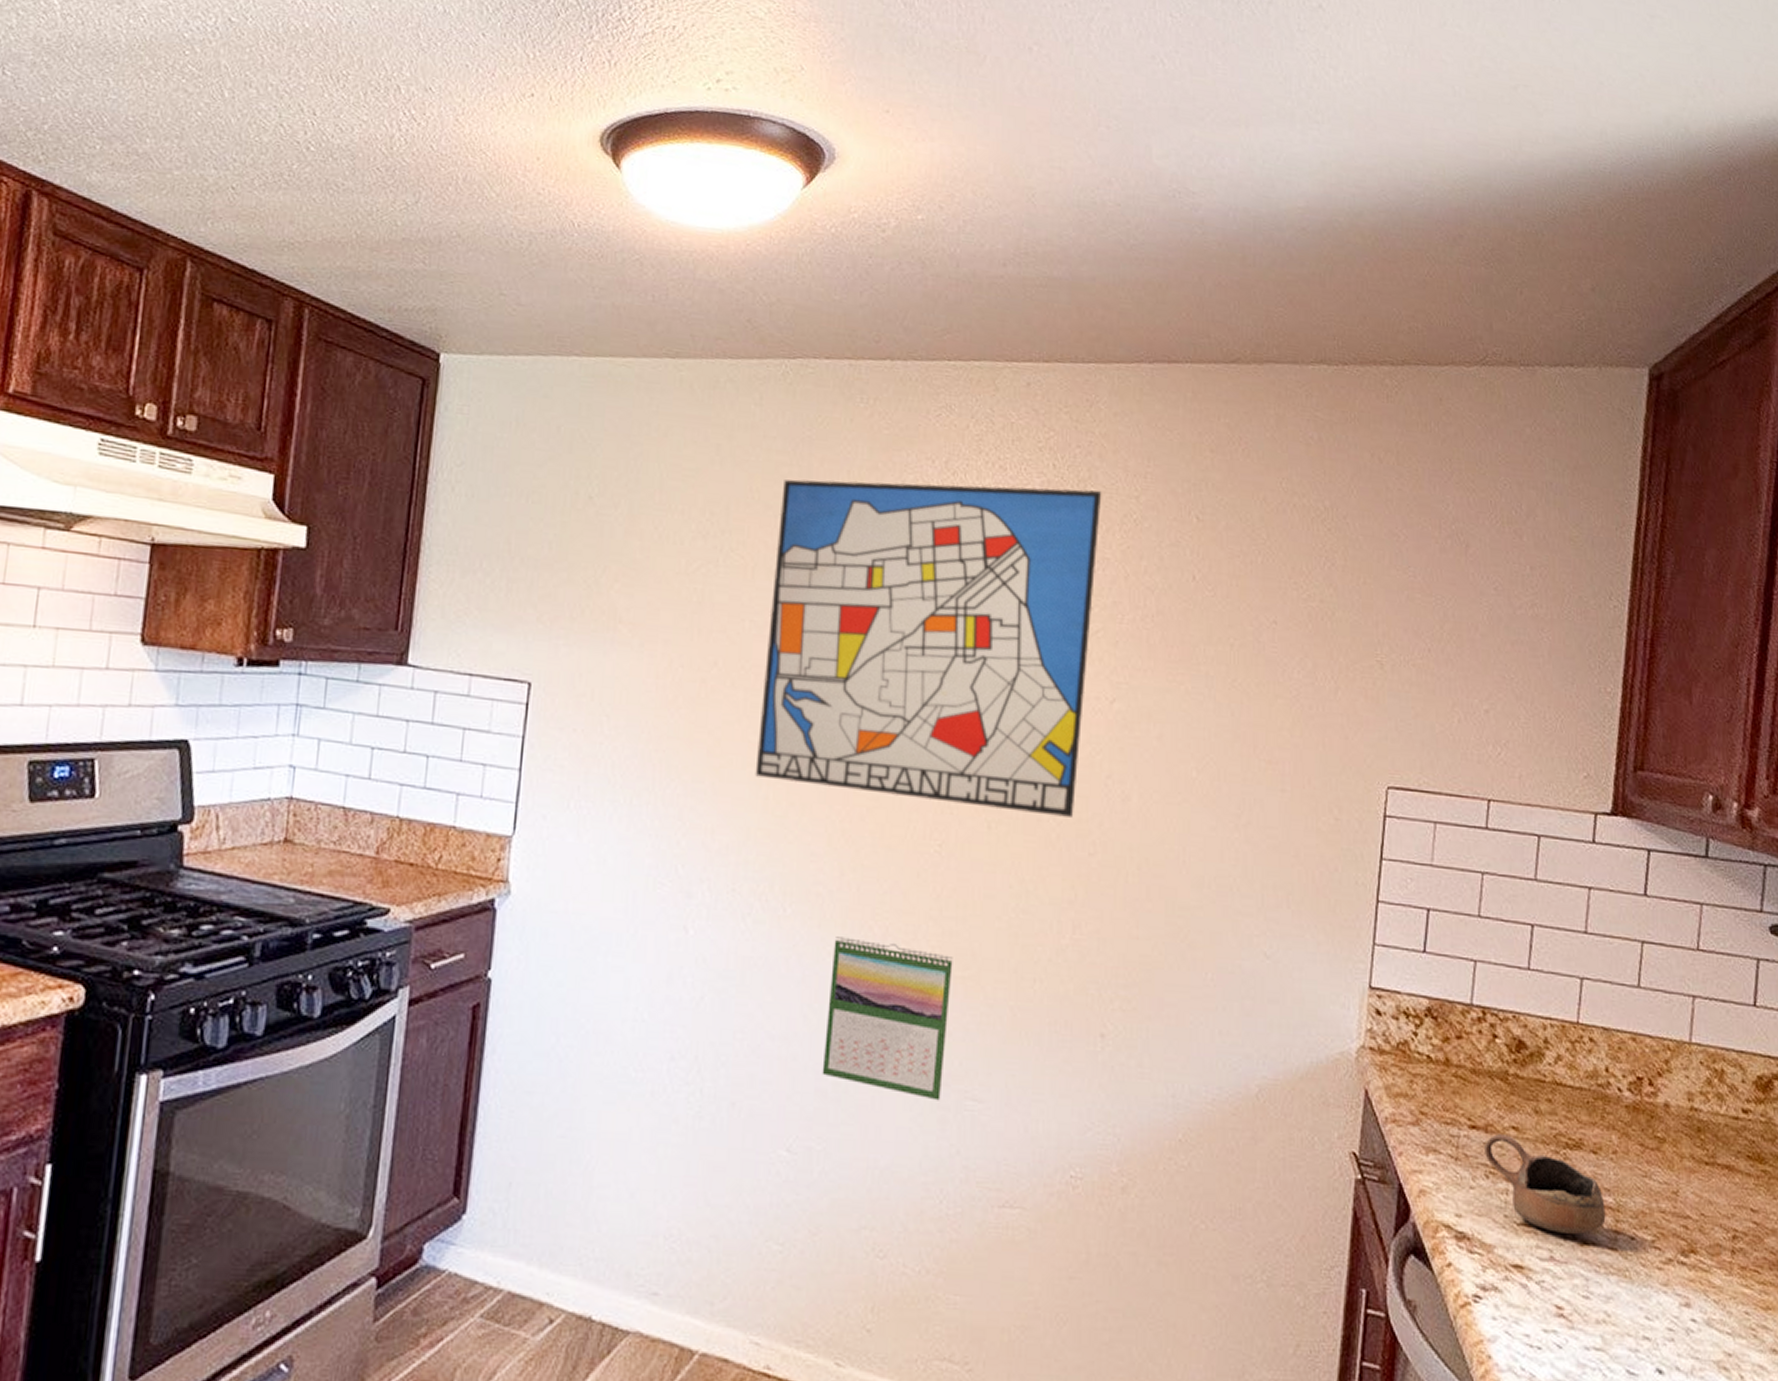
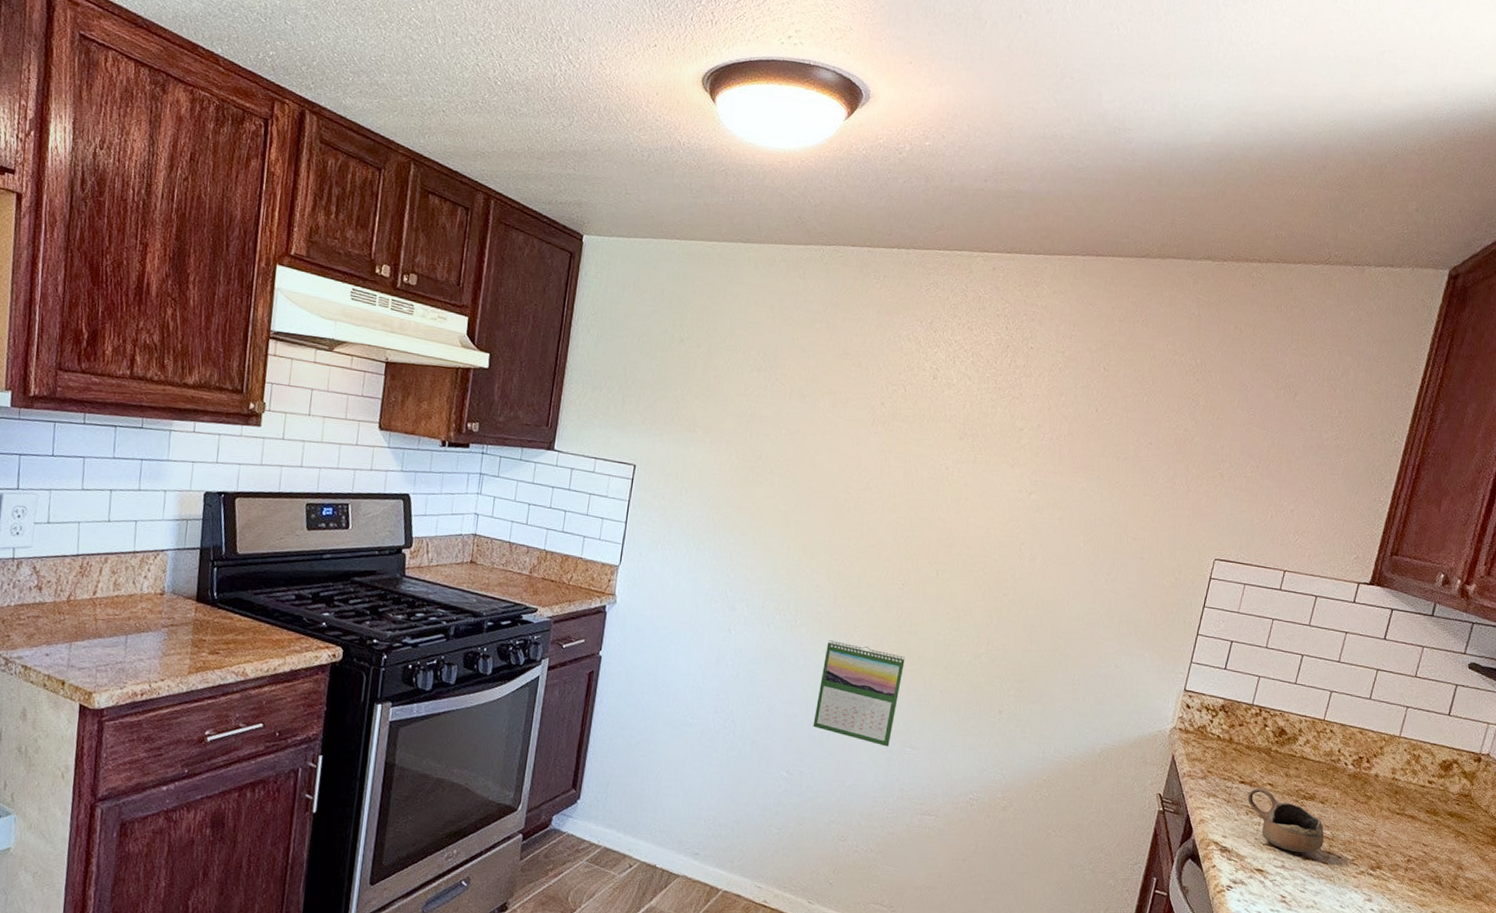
wall art: present [755,479,1102,817] -> none [782,332,1039,570]

